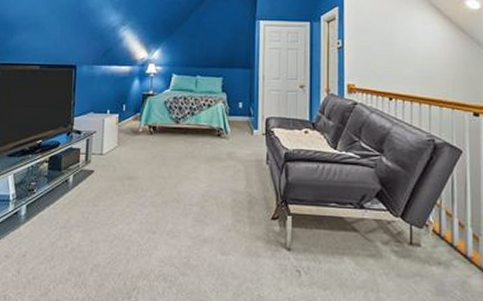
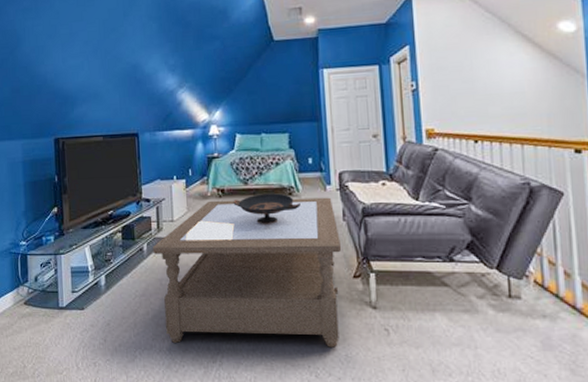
coffee table: none [79,136,263,287] -> present [153,197,342,348]
decorative bowl: none [163,133,228,163] -> present [233,193,301,224]

